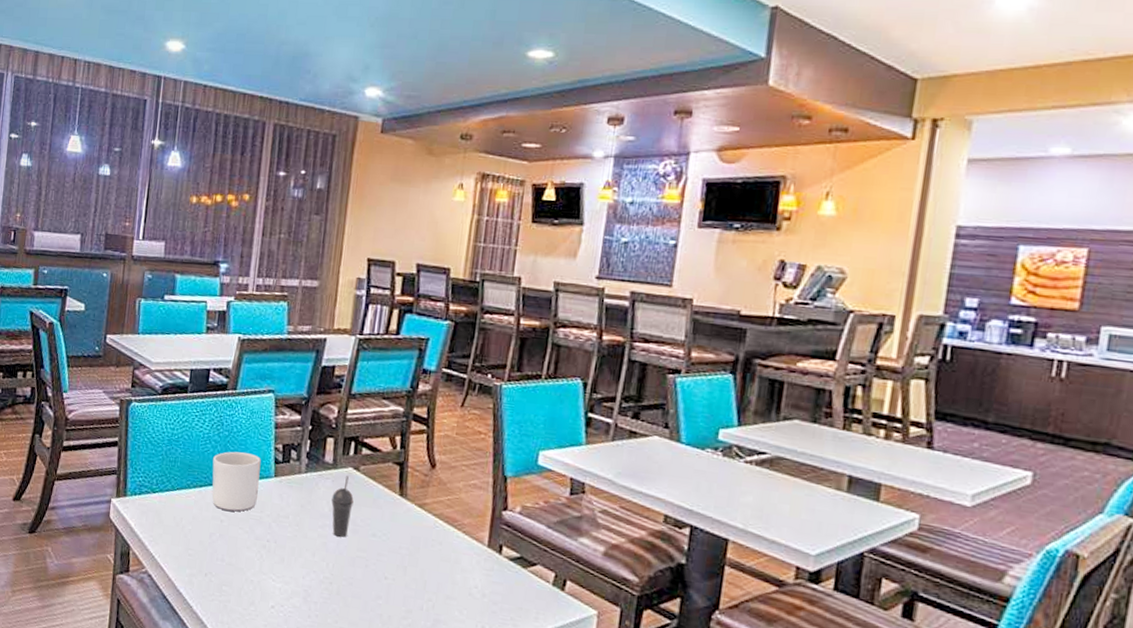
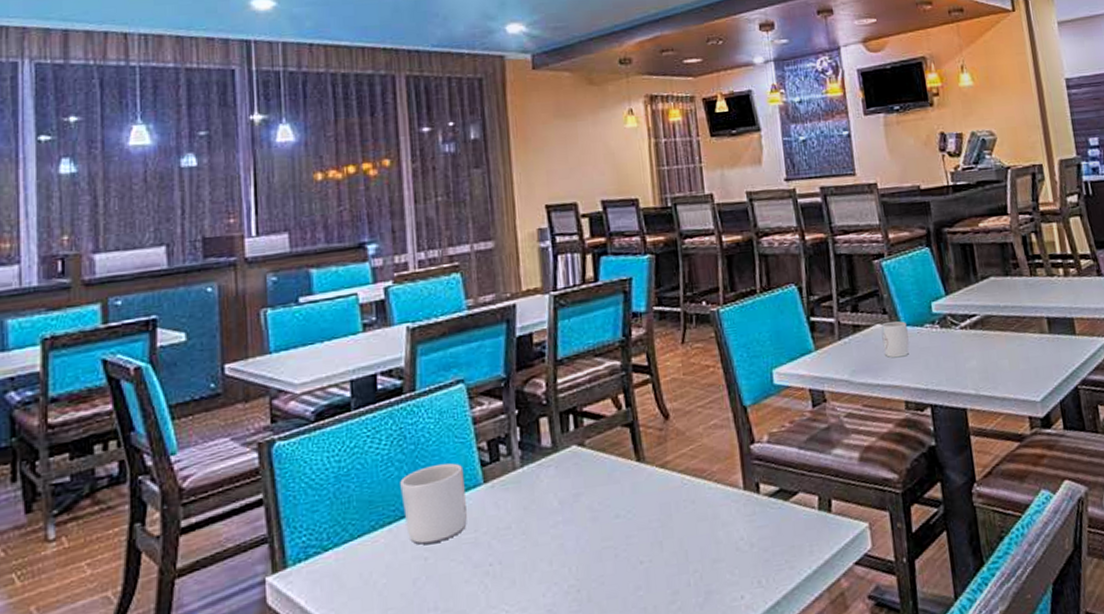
beverage cup: present [331,476,354,537] -> none [559,456,587,532]
mug: none [655,436,687,474] -> present [881,321,910,358]

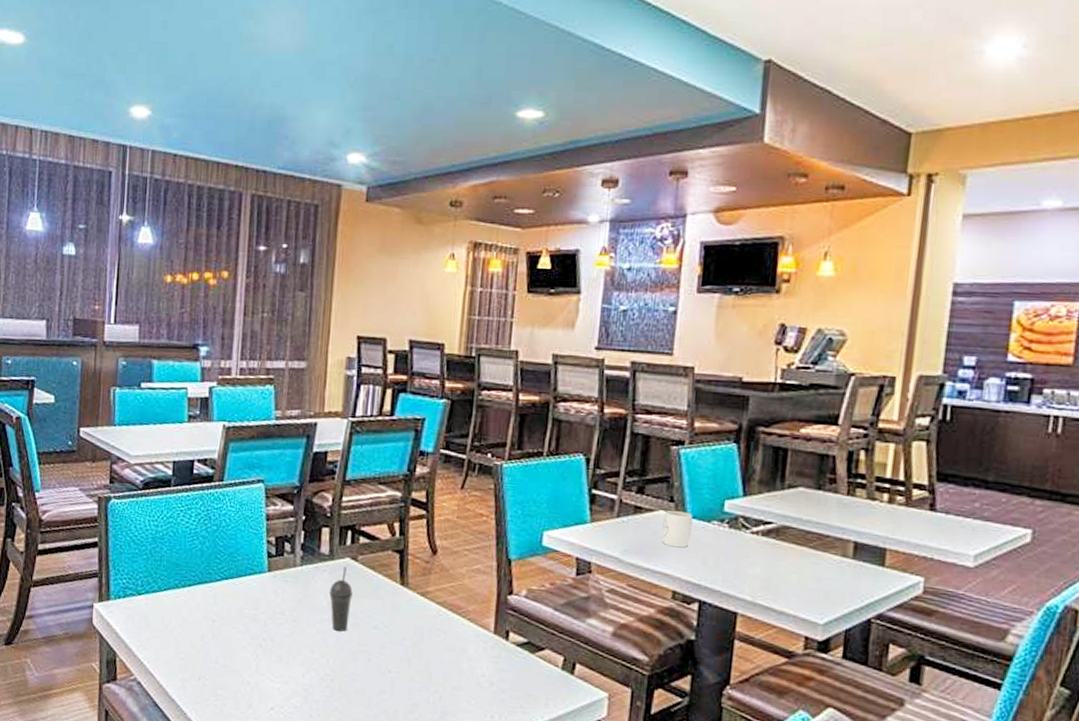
mug: present [400,463,467,545] -> none [201,547,253,611]
beverage cup: none [559,456,587,532] -> present [329,567,353,631]

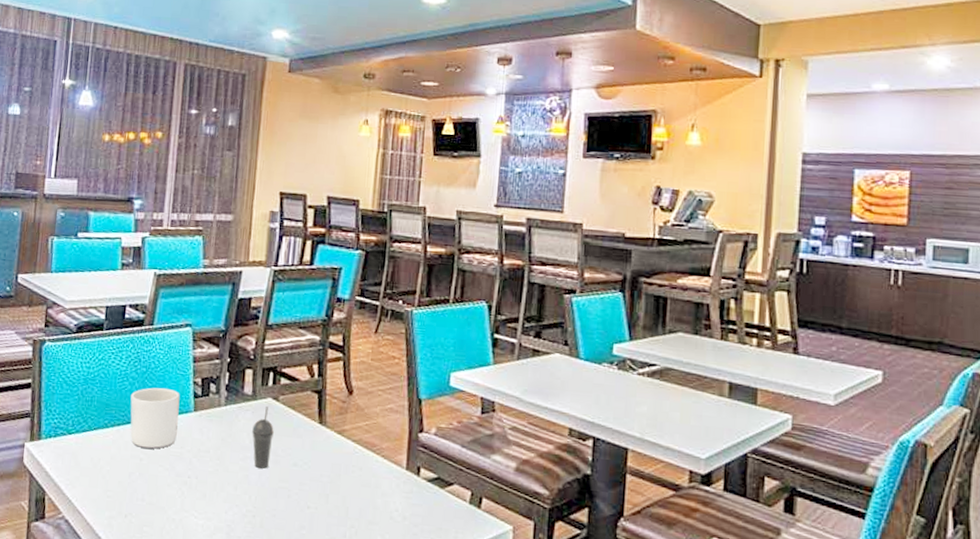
mug: none [201,547,253,611] -> present [130,387,180,449]
mug: present [661,511,693,548] -> none [558,353,585,388]

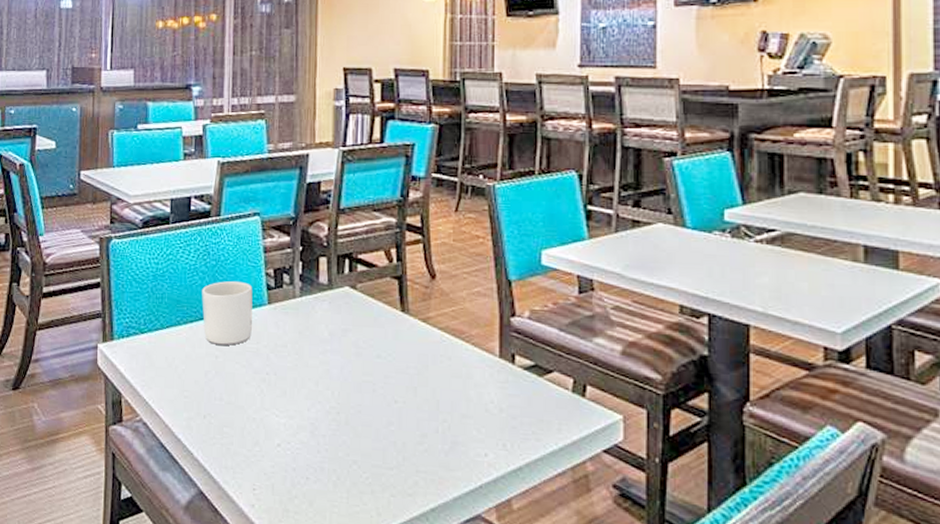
beverage cup: present [252,406,274,469] -> none [330,296,353,362]

